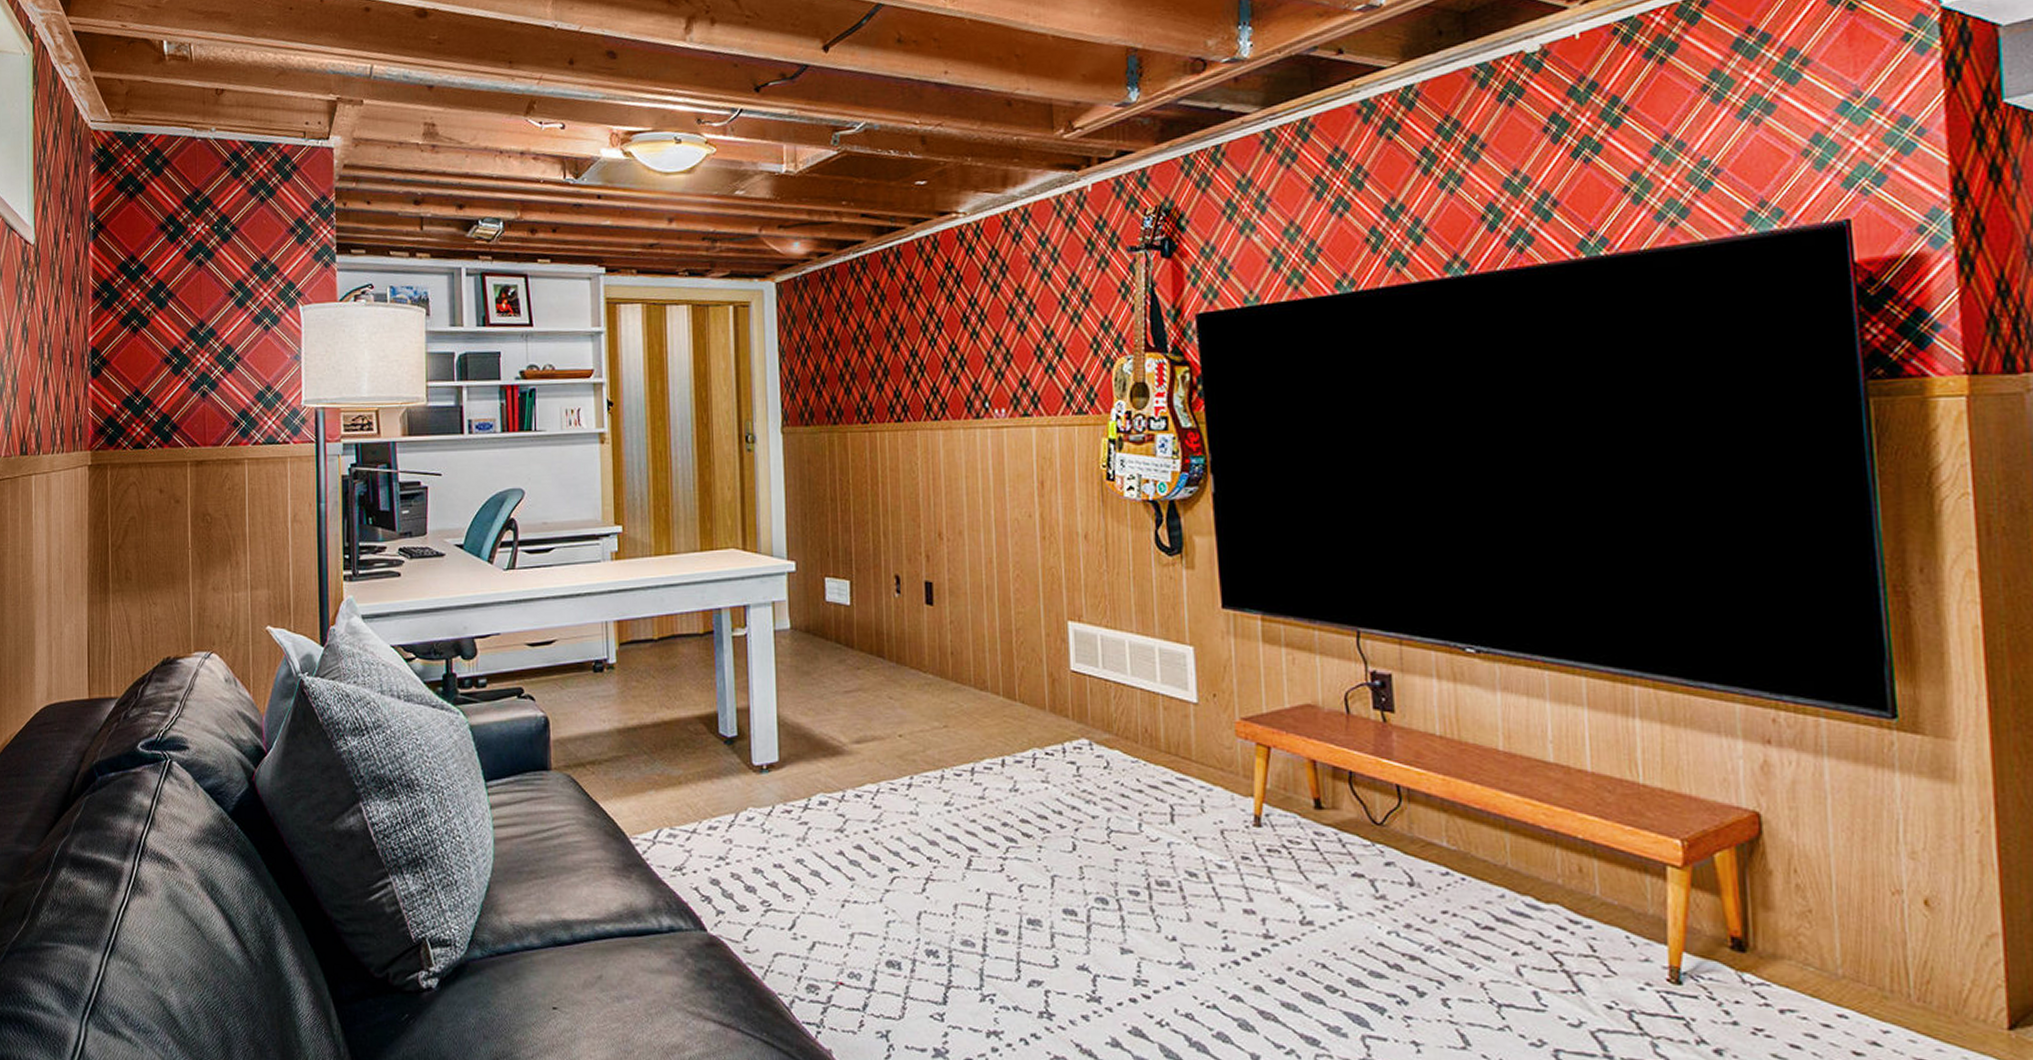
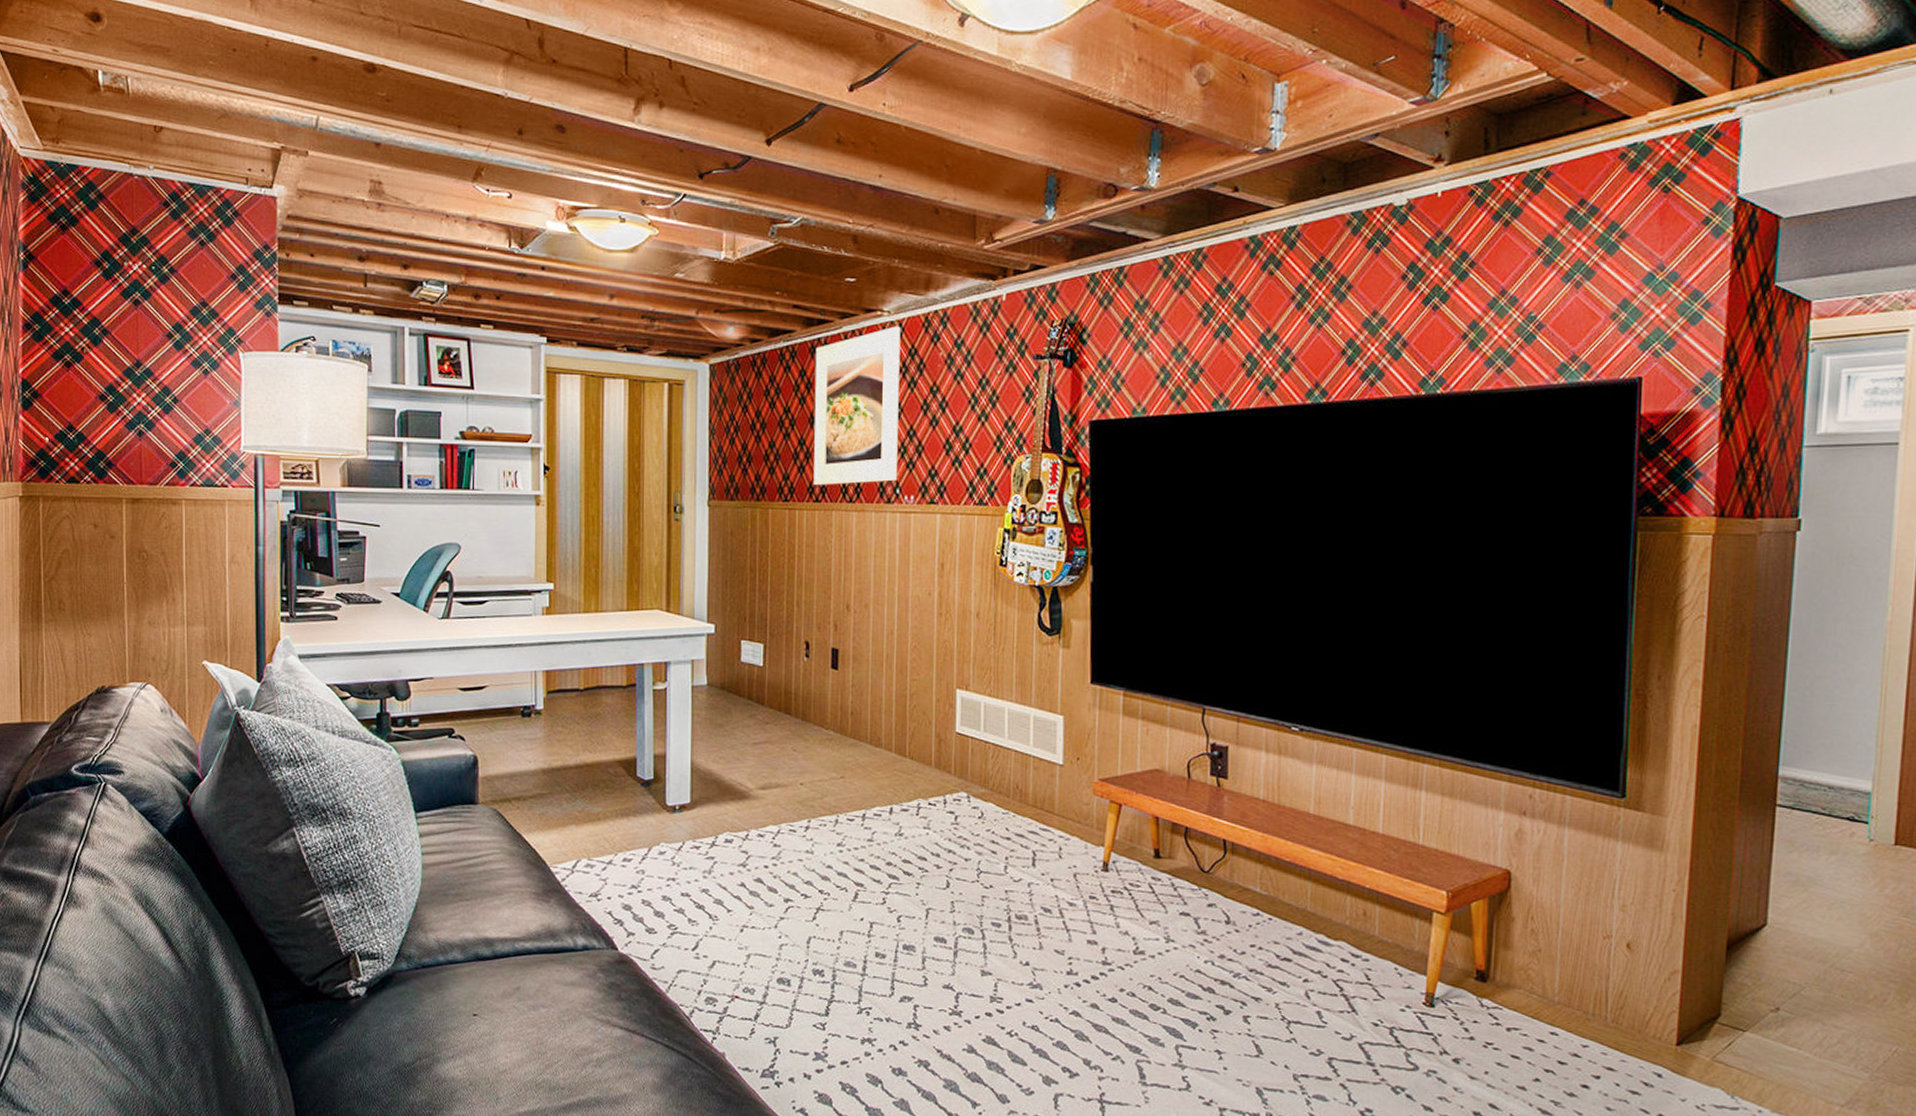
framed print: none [888,227,985,405] -> present [813,326,901,486]

